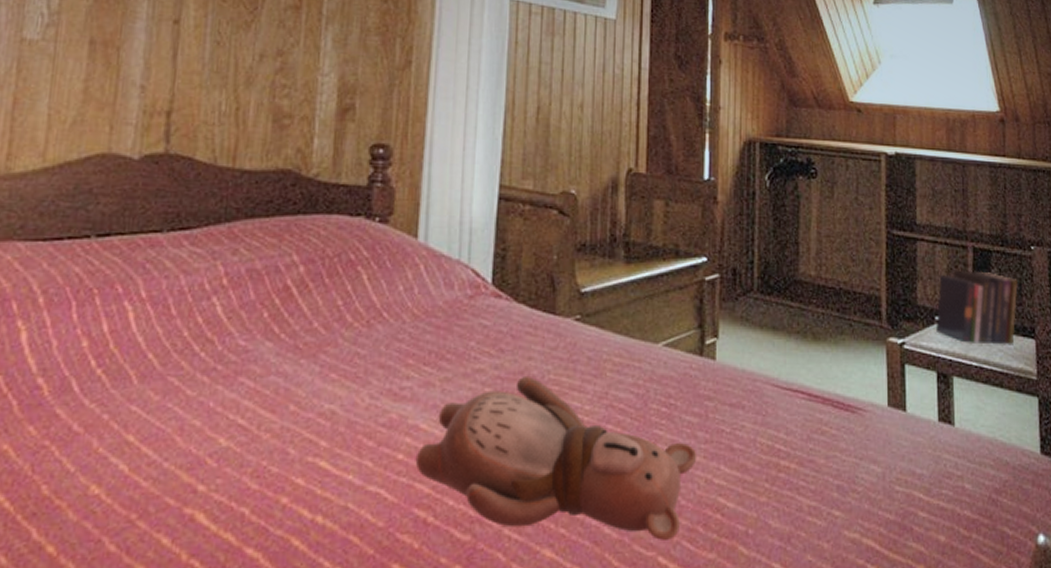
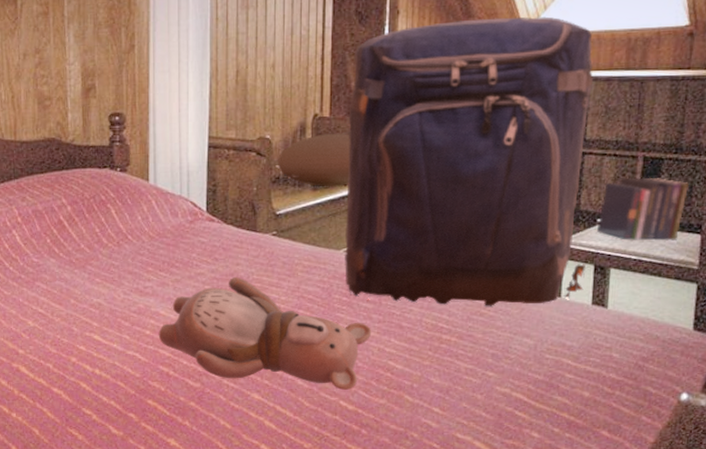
cushion: none [581,193,670,260] -> present [276,133,350,186]
suitcase: none [664,79,929,422] -> present [345,16,593,306]

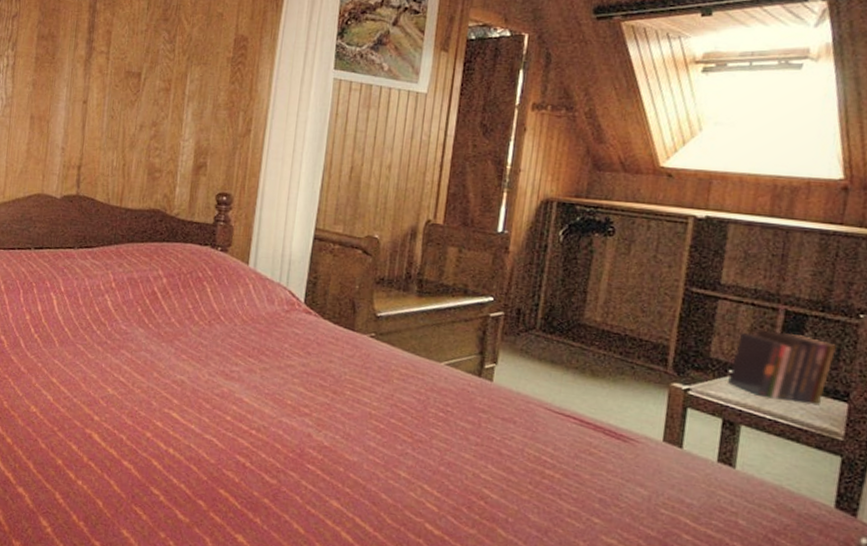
teddy bear: present [158,276,372,390] -> none [238,373,468,513]
cushion: present [276,133,350,186] -> none [381,241,463,296]
suitcase: present [345,16,593,306] -> none [443,145,734,453]

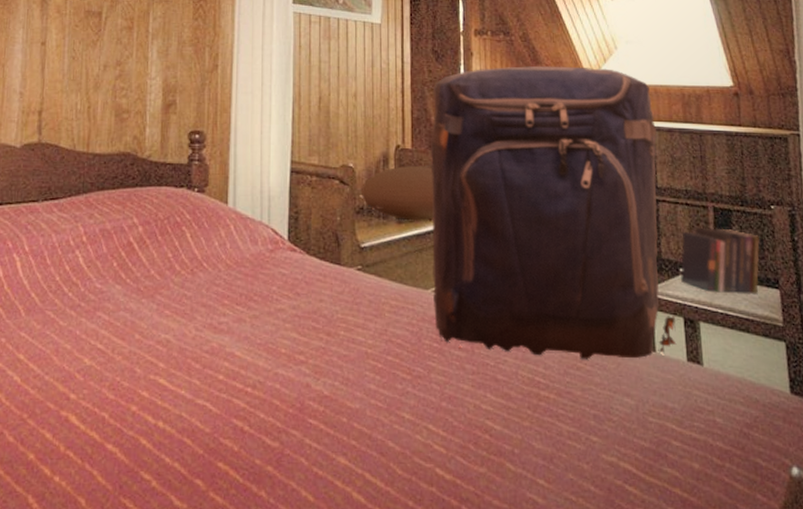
cushion: none [381,241,463,296] -> present [359,165,434,220]
suitcase: none [443,145,734,453] -> present [431,66,677,359]

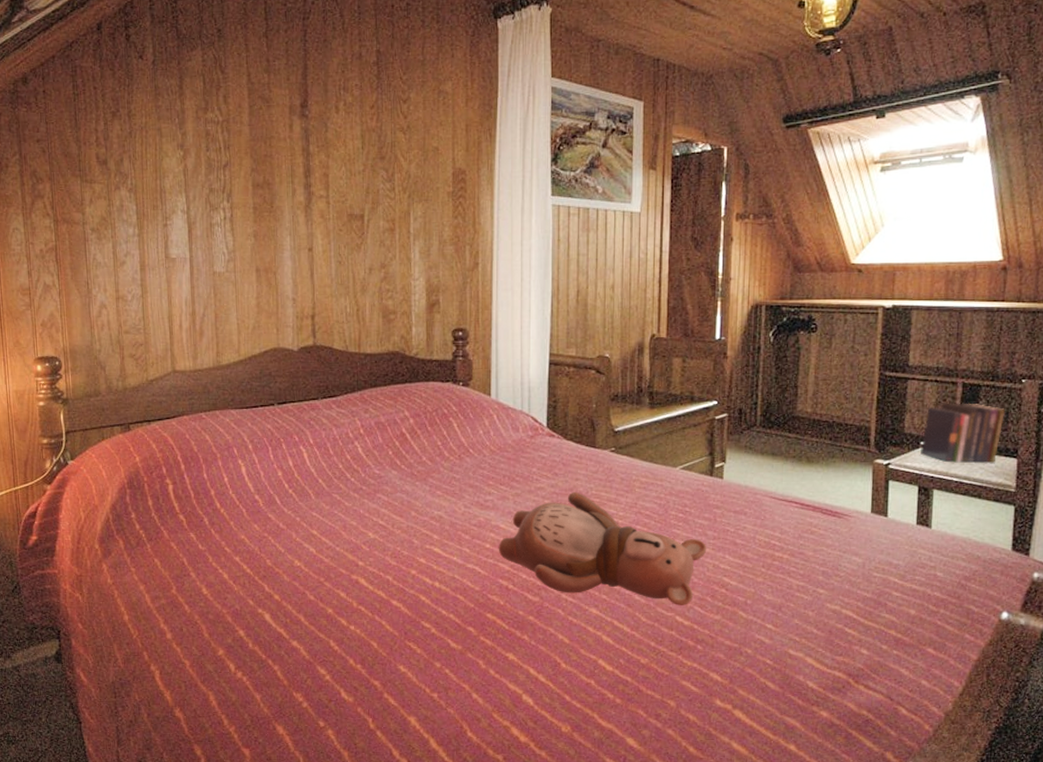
teddy bear: none [232,314,466,455] -> present [498,491,707,605]
cushion: present [359,165,434,220] -> none [614,353,686,405]
suitcase: present [431,66,677,359] -> none [681,247,915,525]

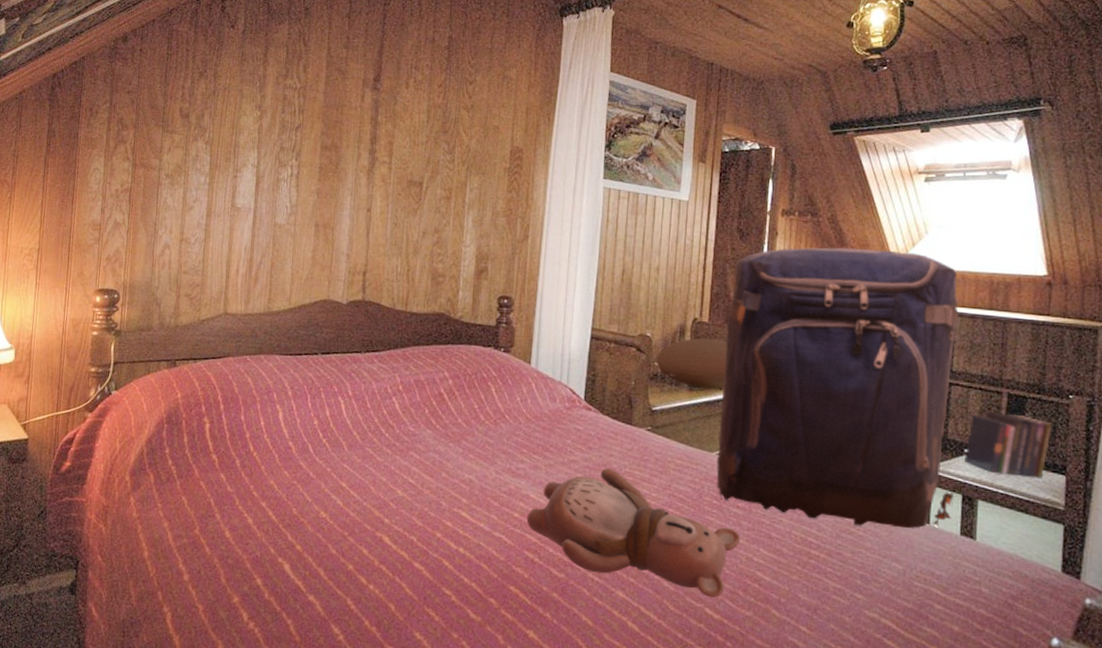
cushion: none [614,353,686,405] -> present [654,338,727,389]
suitcase: none [681,247,915,525] -> present [716,247,959,528]

